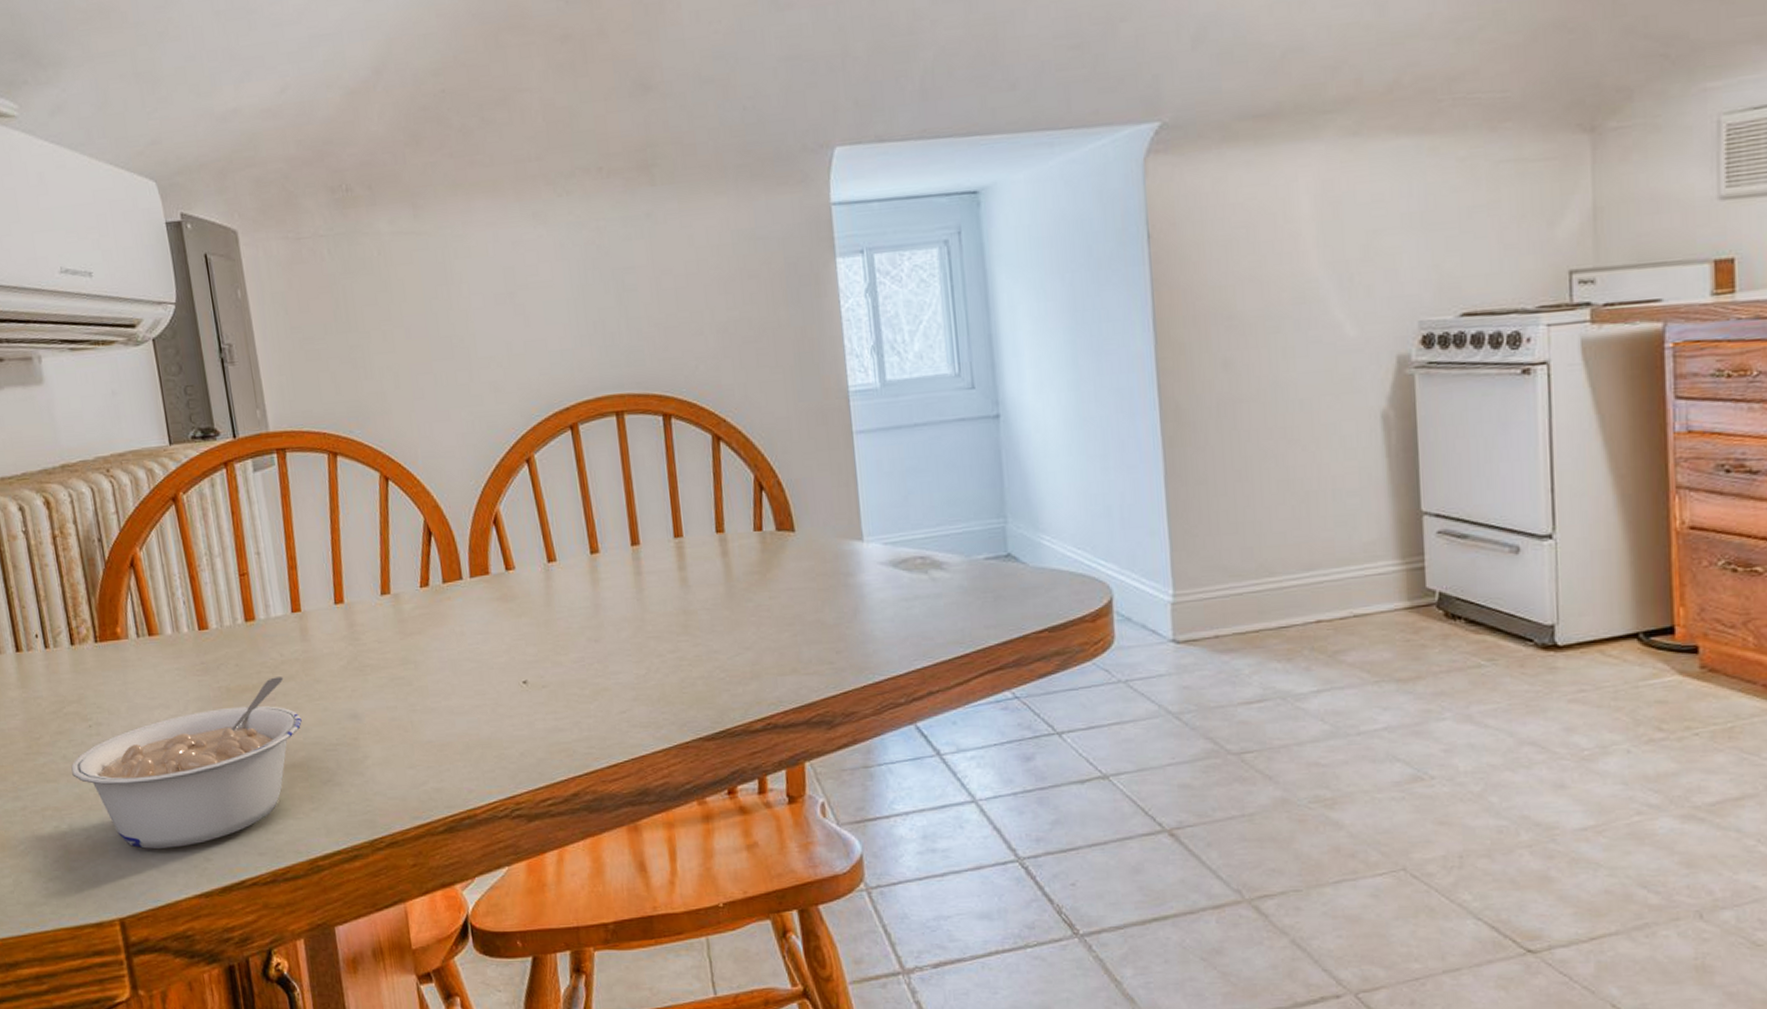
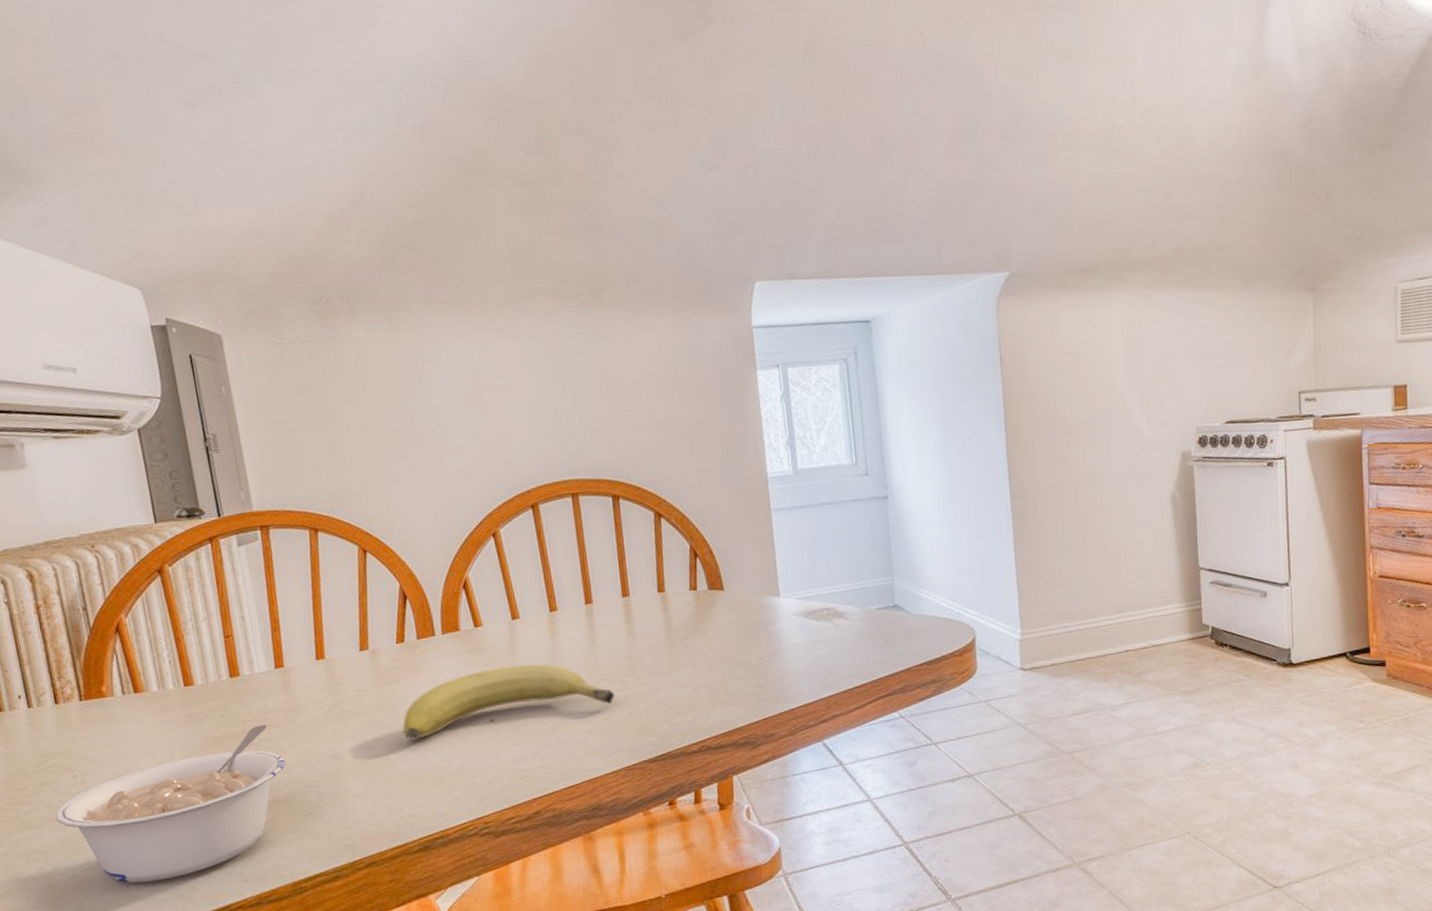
fruit: none [427,616,666,702] -> present [402,664,615,741]

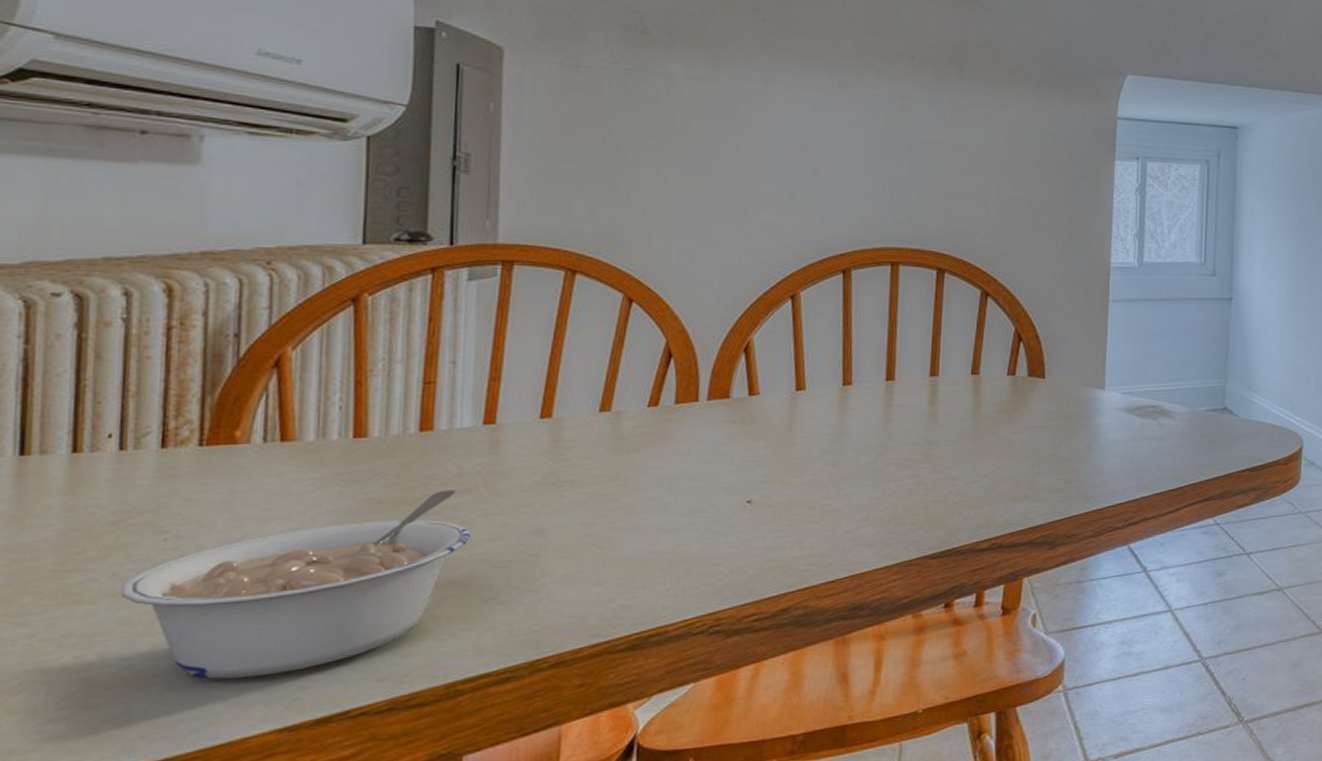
fruit: present [402,664,615,741] -> none [634,441,903,519]

